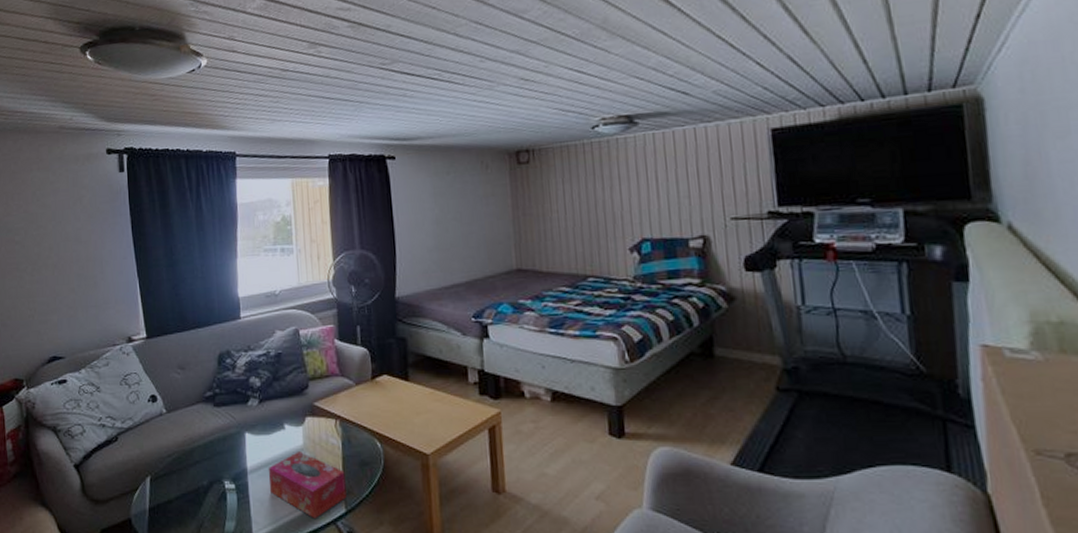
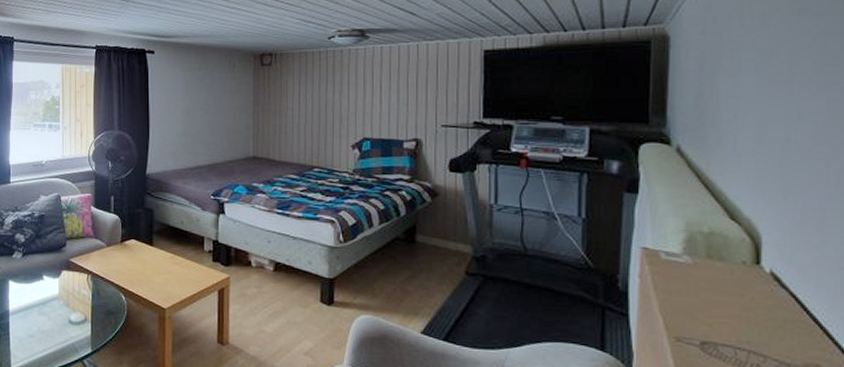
tissue box: present [268,452,347,518] -> none [27,299,93,356]

